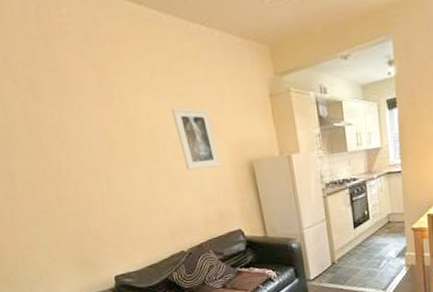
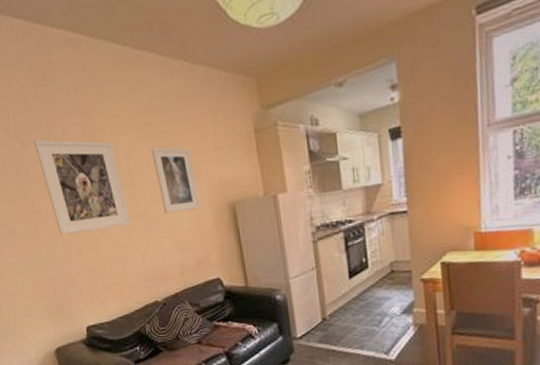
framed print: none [48,94,153,191] -> present [34,139,130,236]

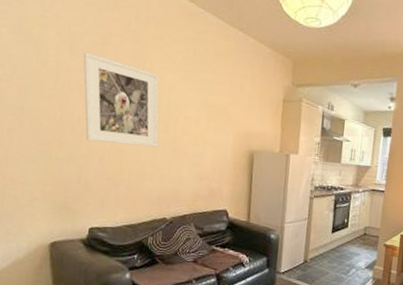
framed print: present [151,147,201,213] -> none [191,89,226,149]

